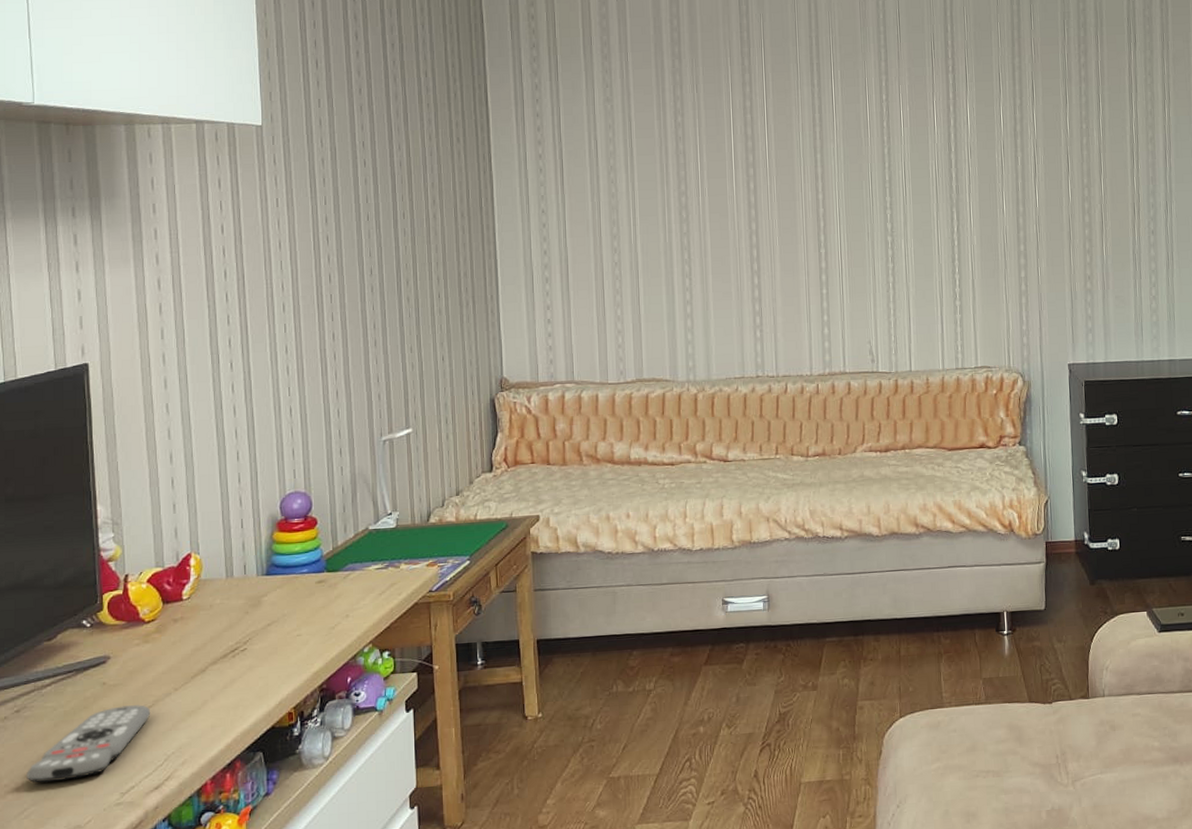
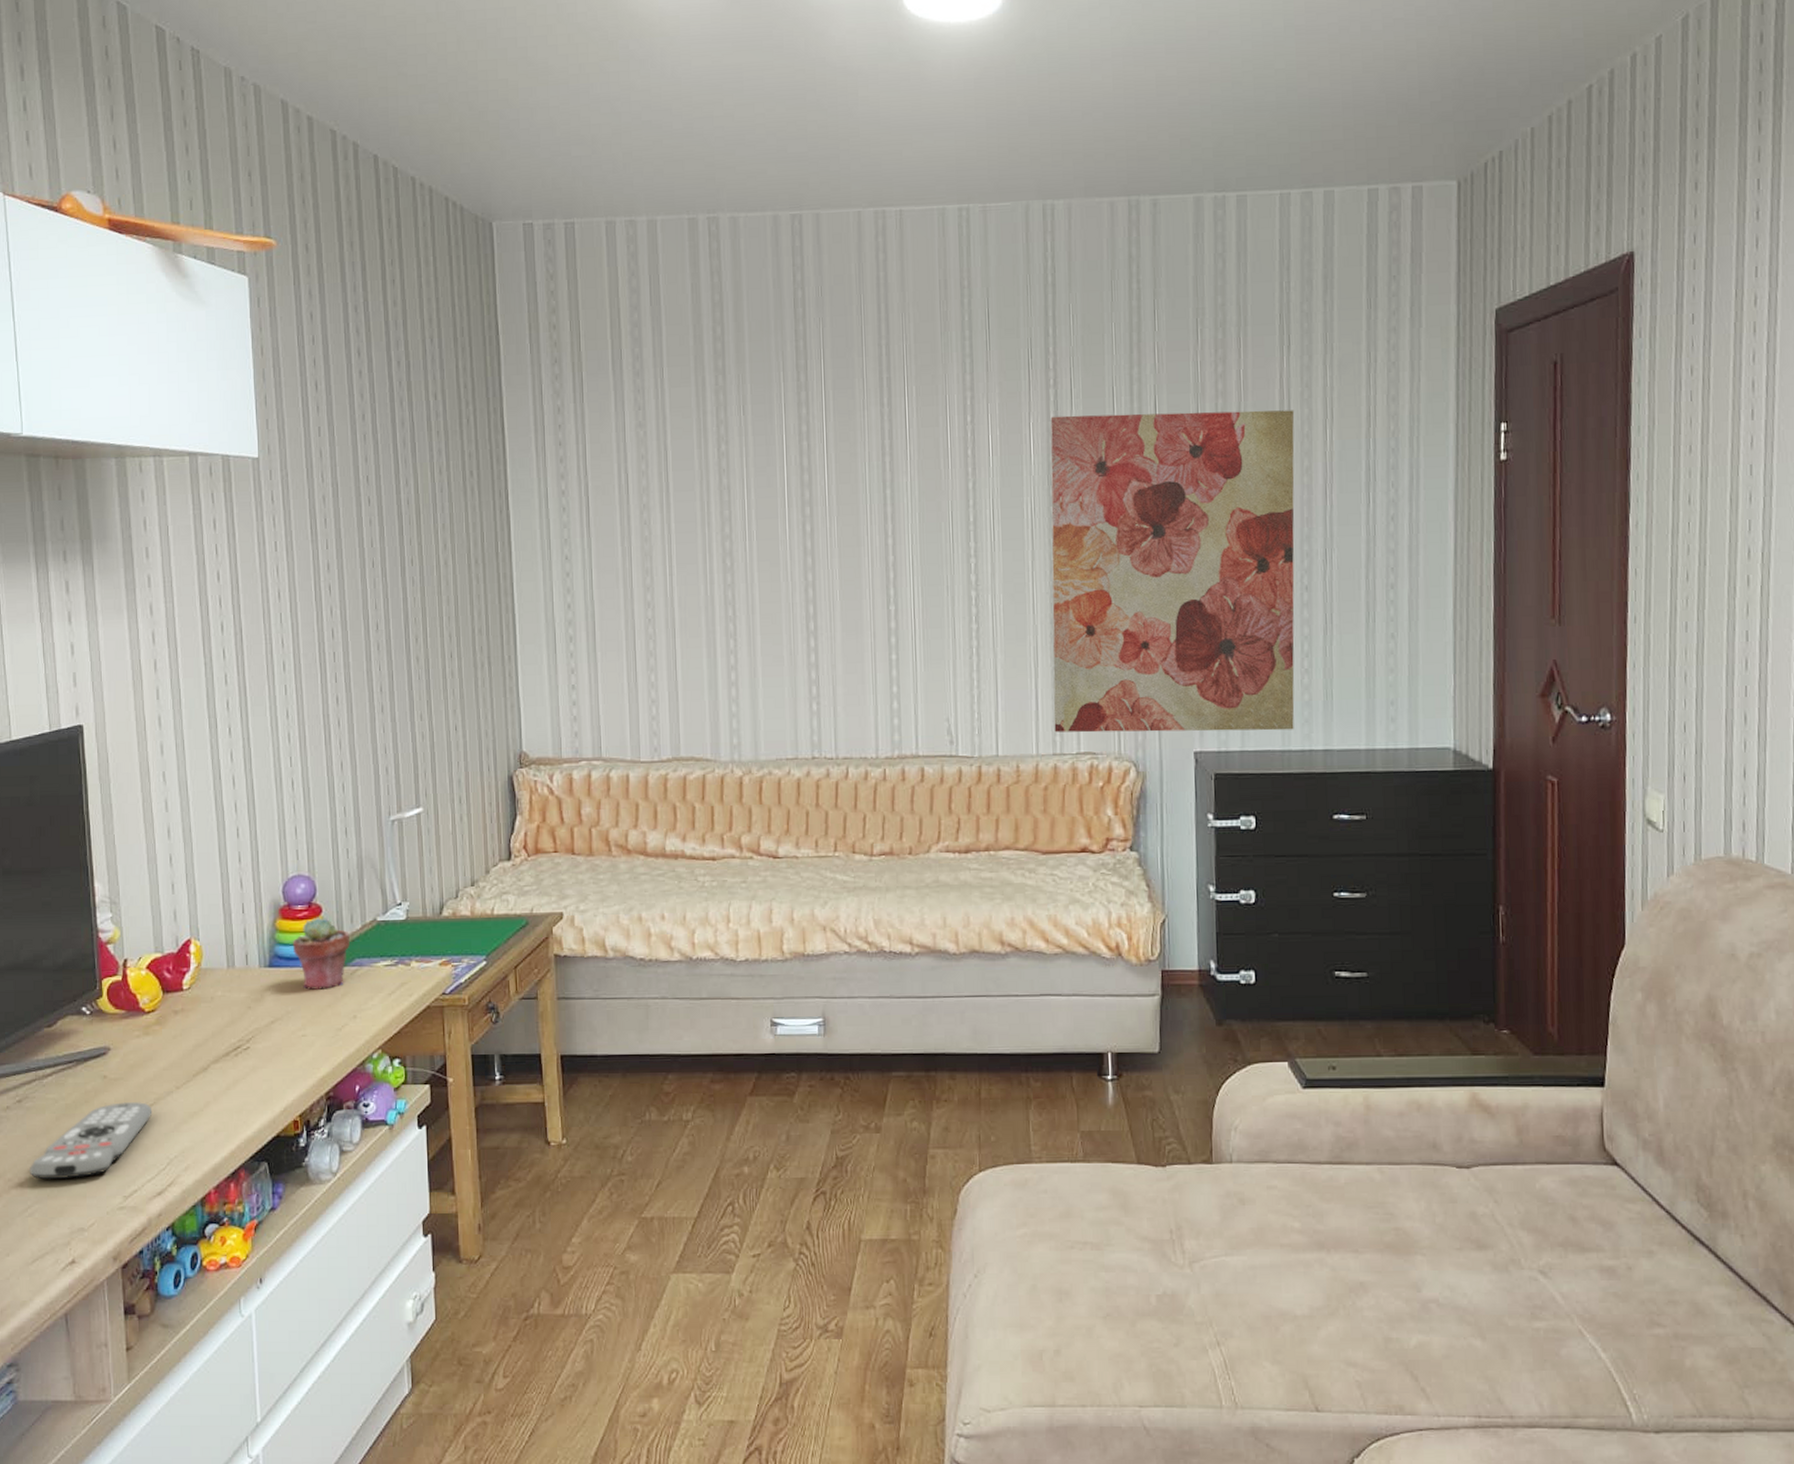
potted succulent: none [288,528,343,595] -> present [292,917,350,991]
wall art: none [950,93,1146,351] -> present [1050,410,1295,733]

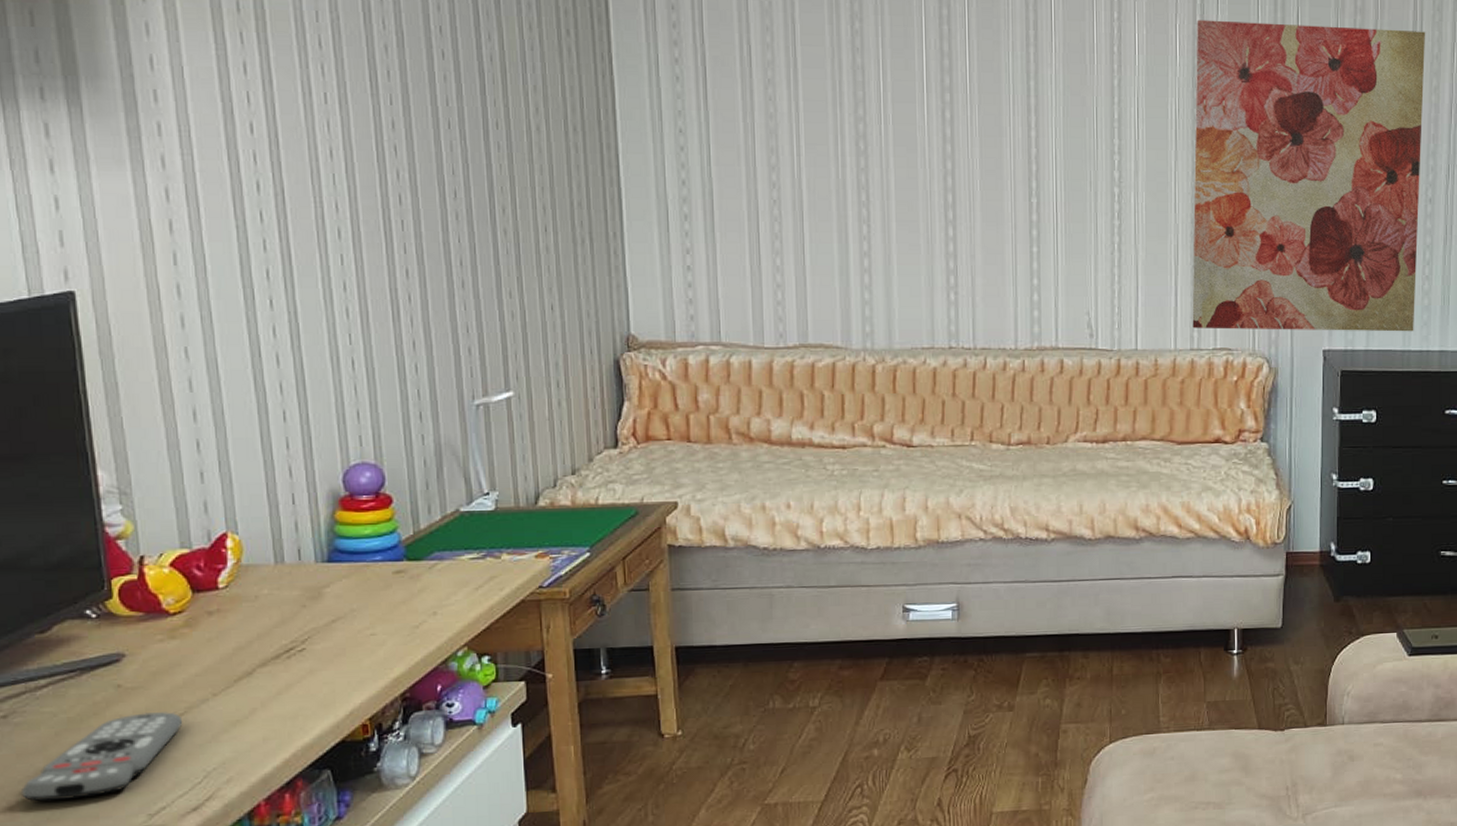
potted succulent: present [292,917,350,991] -> none [356,507,427,587]

